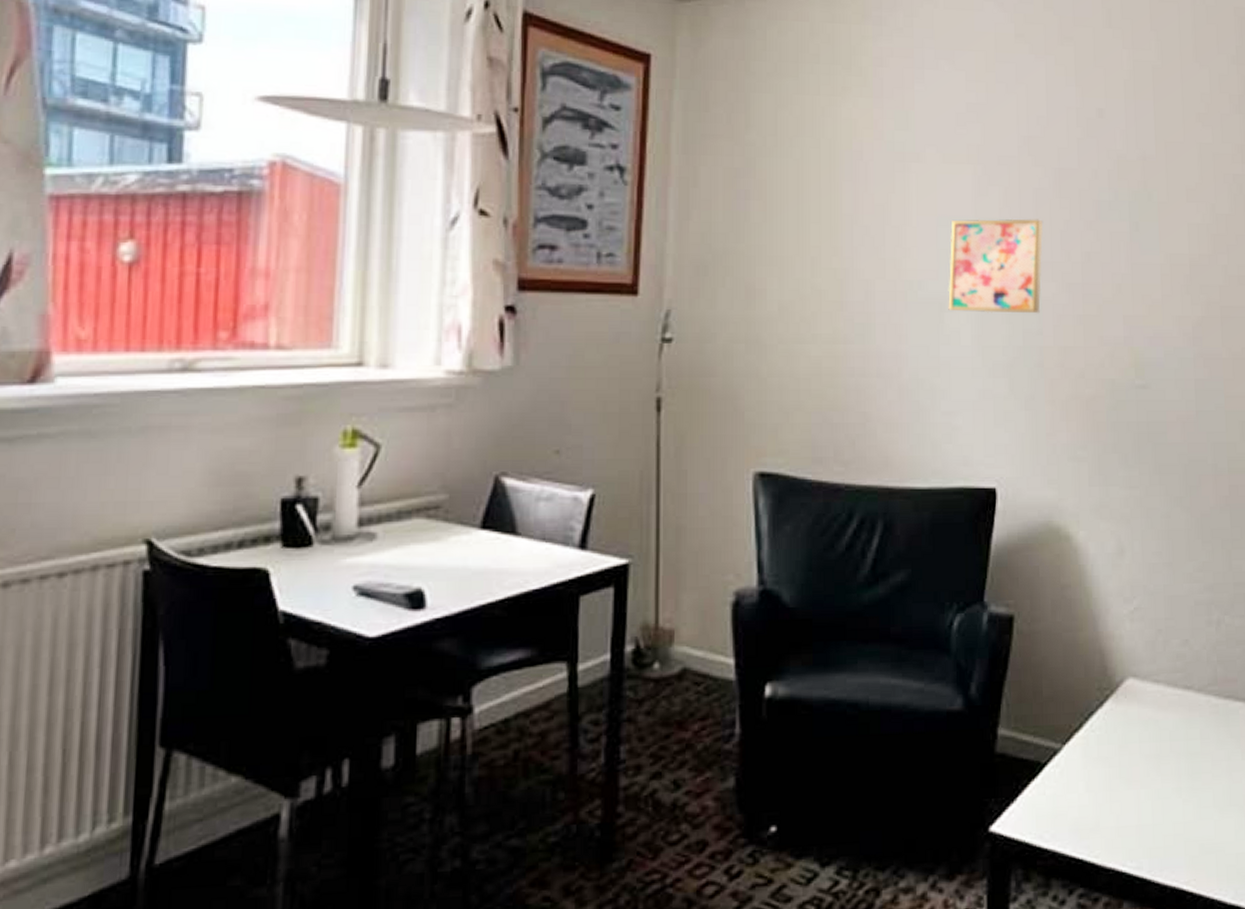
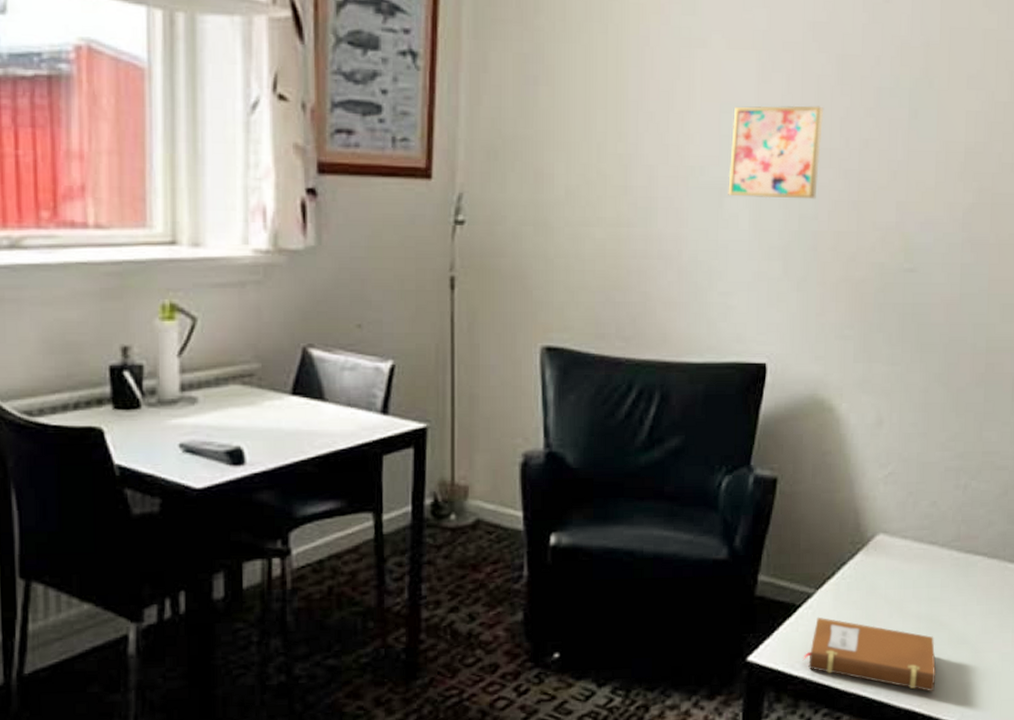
notebook: none [1052,776,1203,866] -> present [802,617,936,692]

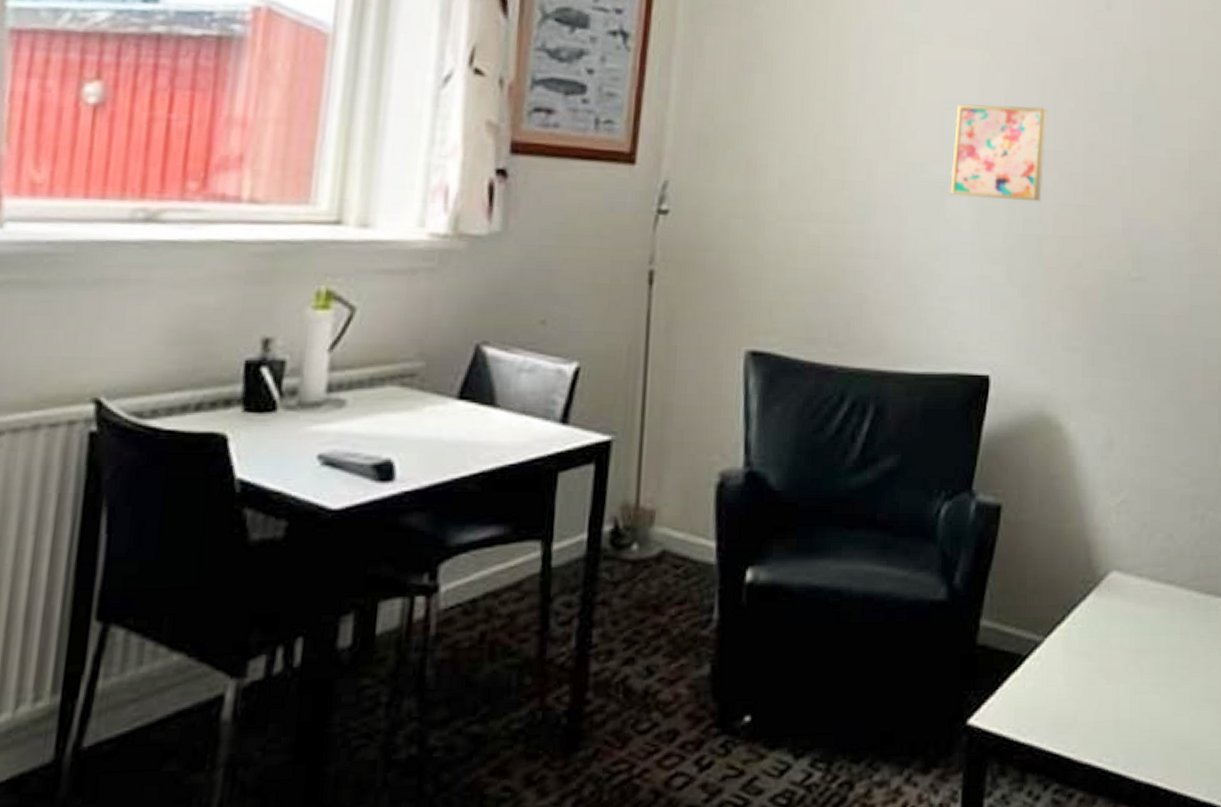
notebook: present [802,617,936,692] -> none [1030,670,1179,762]

